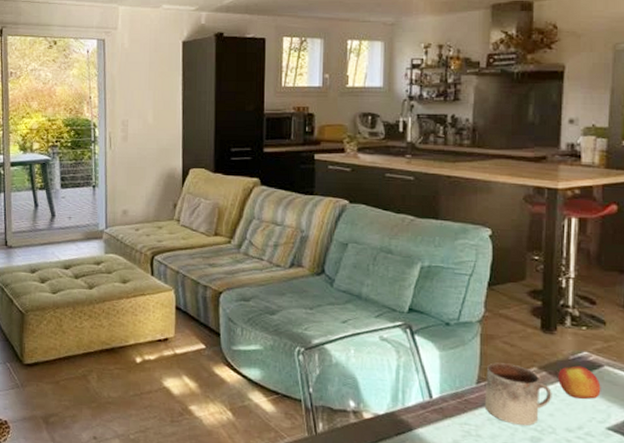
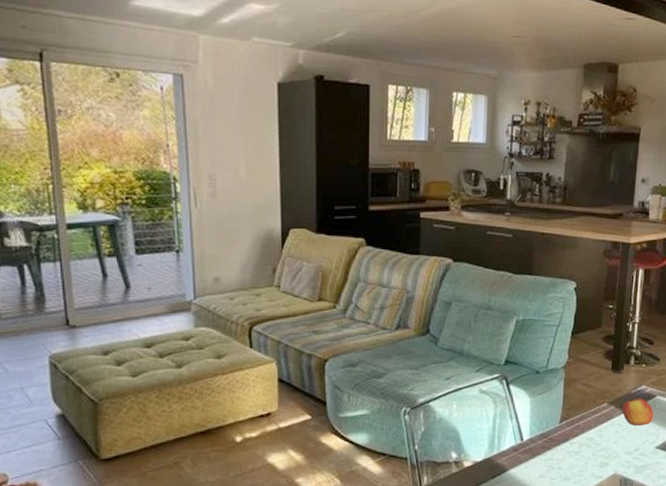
mug: present [484,362,552,426] -> none [565,402,618,454]

